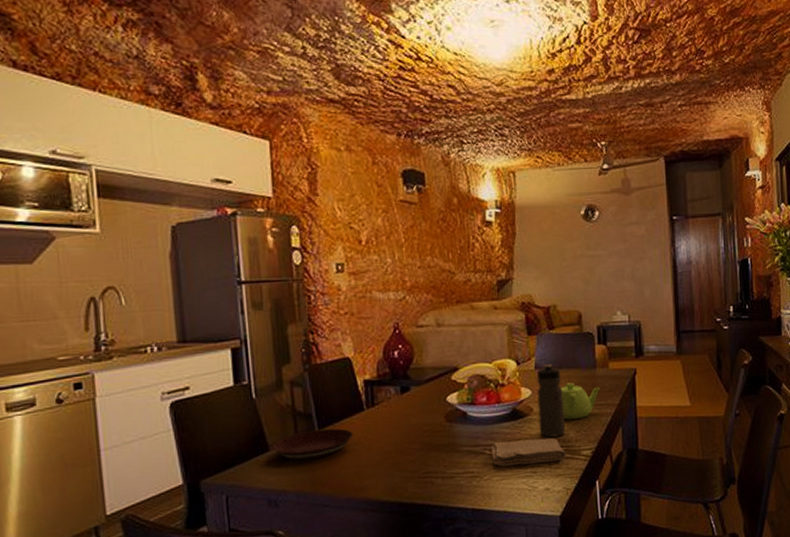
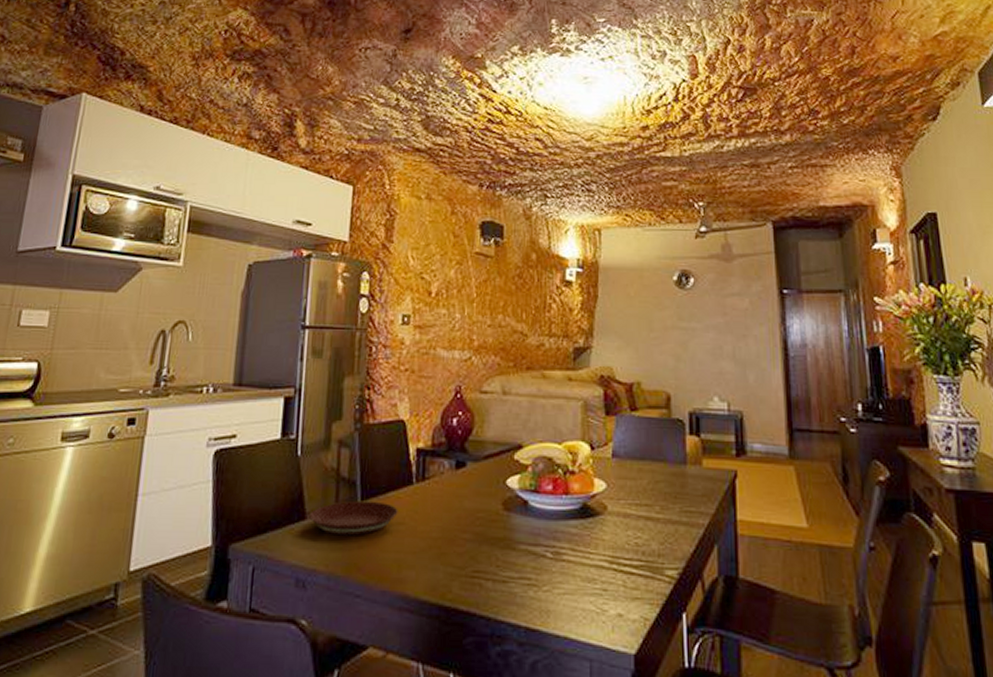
washcloth: present [490,437,566,467] -> none [553,544,645,579]
water bottle: present [537,364,566,438] -> none [613,452,646,547]
teapot: present [560,382,600,420] -> none [641,479,690,527]

